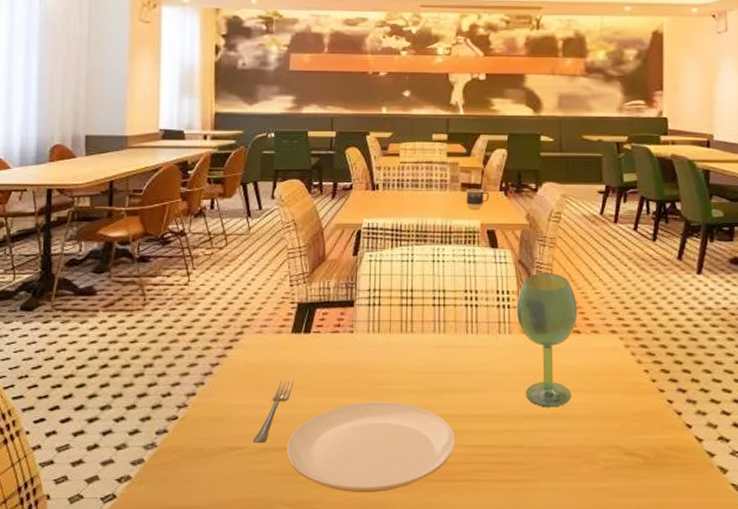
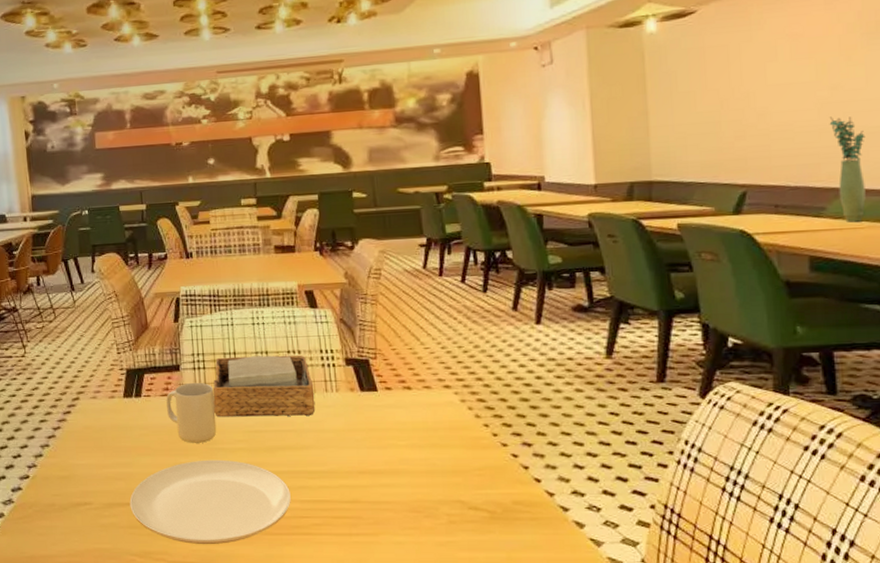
fork: present [252,381,294,442] -> none [98,442,131,498]
cup: none [337,319,387,384] -> present [166,382,217,443]
napkin holder: none [385,294,488,357] -> present [212,355,316,417]
cup: present [466,189,490,210] -> none [280,250,305,272]
wine glass: present [516,273,577,407] -> none [341,330,407,463]

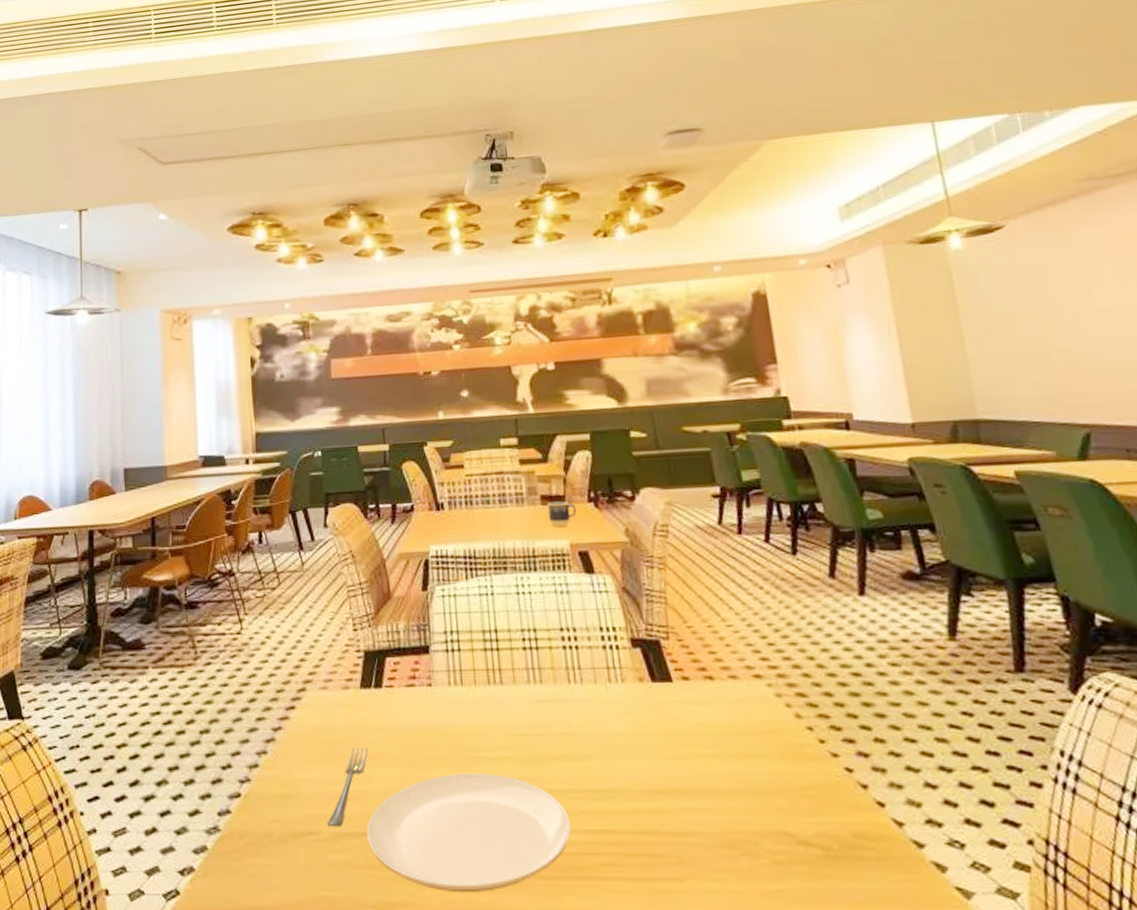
fork: none [98,442,131,498] -> present [326,748,369,826]
cup: present [166,382,217,443] -> none [413,668,476,750]
napkin holder: present [212,355,316,417] -> none [470,633,597,716]
cup: none [280,250,305,272] -> present [547,501,577,528]

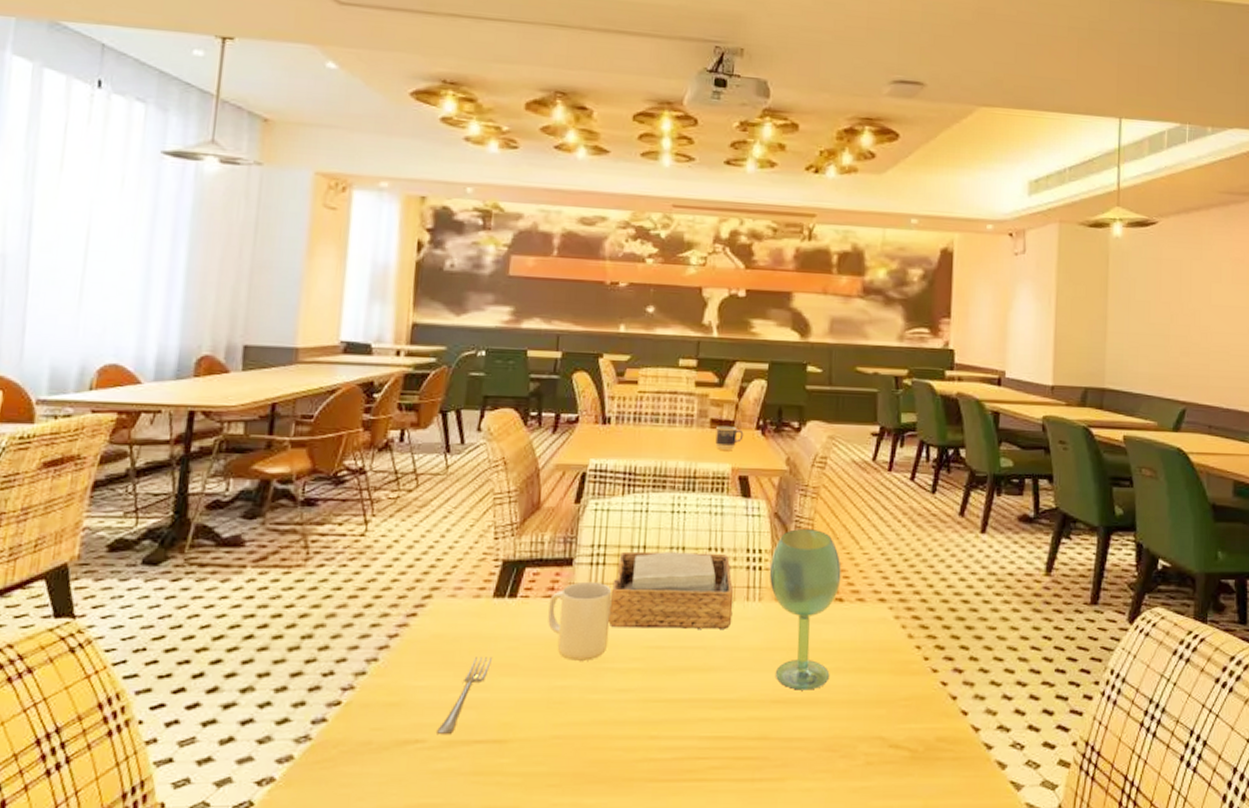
plate: present [366,773,571,893] -> none [478,683,688,797]
cup: none [413,668,476,750] -> present [548,581,612,661]
napkin holder: none [470,633,597,716] -> present [608,551,734,629]
wine glass: none [626,603,714,779] -> present [769,529,842,690]

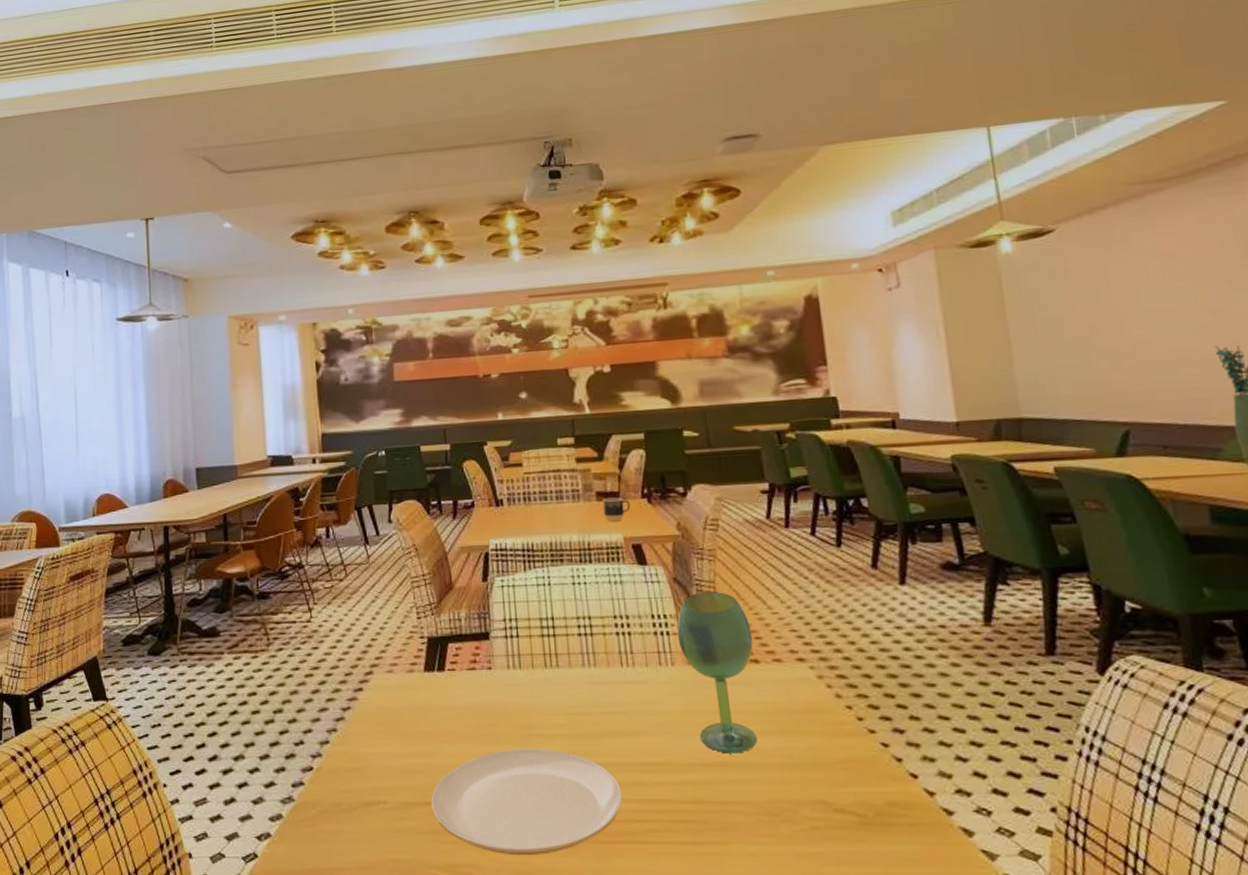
fork: present [435,657,493,734] -> none [393,726,433,796]
plate: none [478,683,688,797] -> present [431,748,622,856]
cup: present [548,581,612,661] -> none [474,653,533,728]
napkin holder: present [608,551,734,629] -> none [528,620,648,696]

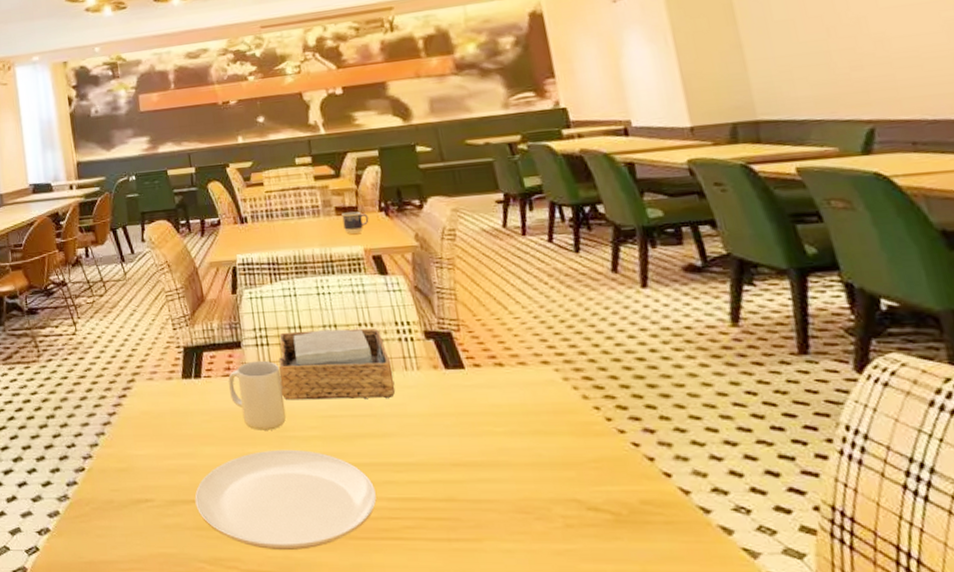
cup: none [474,653,533,728] -> present [228,360,287,430]
napkin holder: none [528,620,648,696] -> present [278,328,396,400]
wine glass: present [677,592,758,753] -> none [420,299,507,454]

